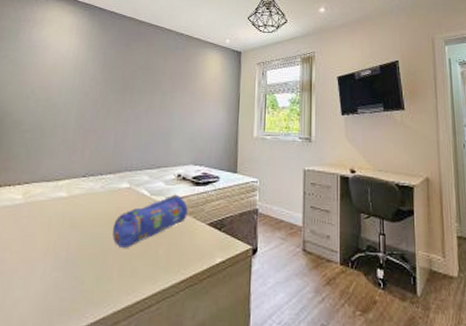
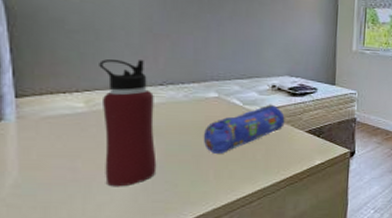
water bottle: none [25,153,77,282] -> present [99,58,157,187]

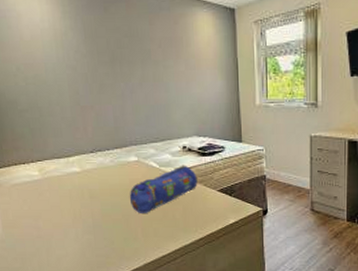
water bottle: present [99,58,157,187] -> none [45,131,97,243]

